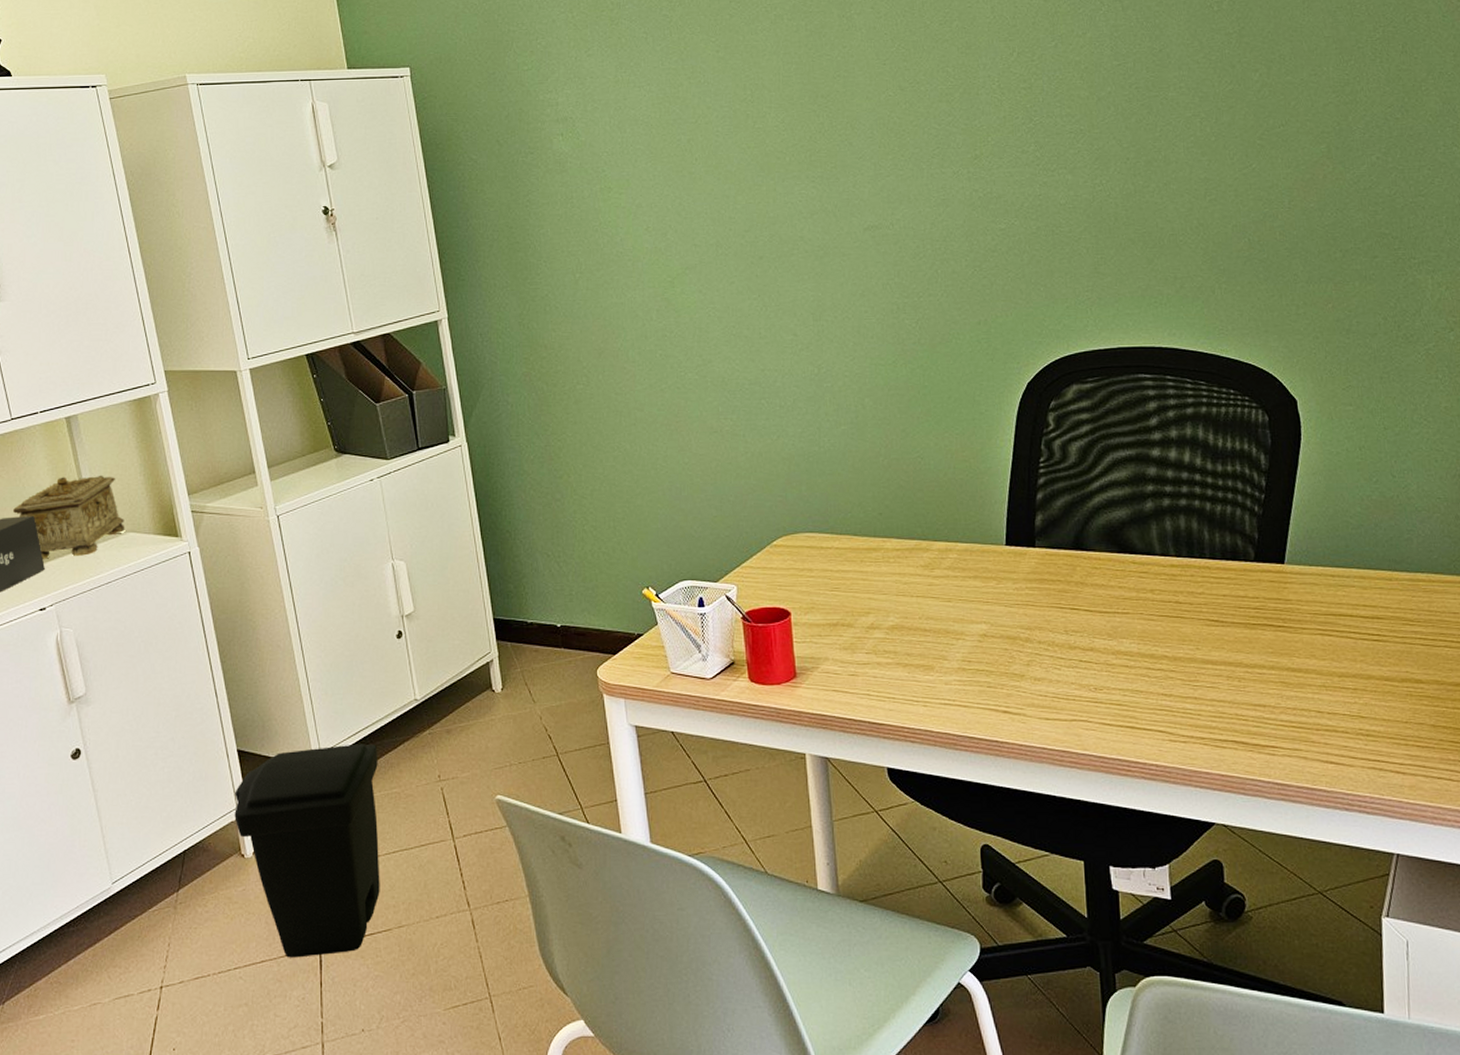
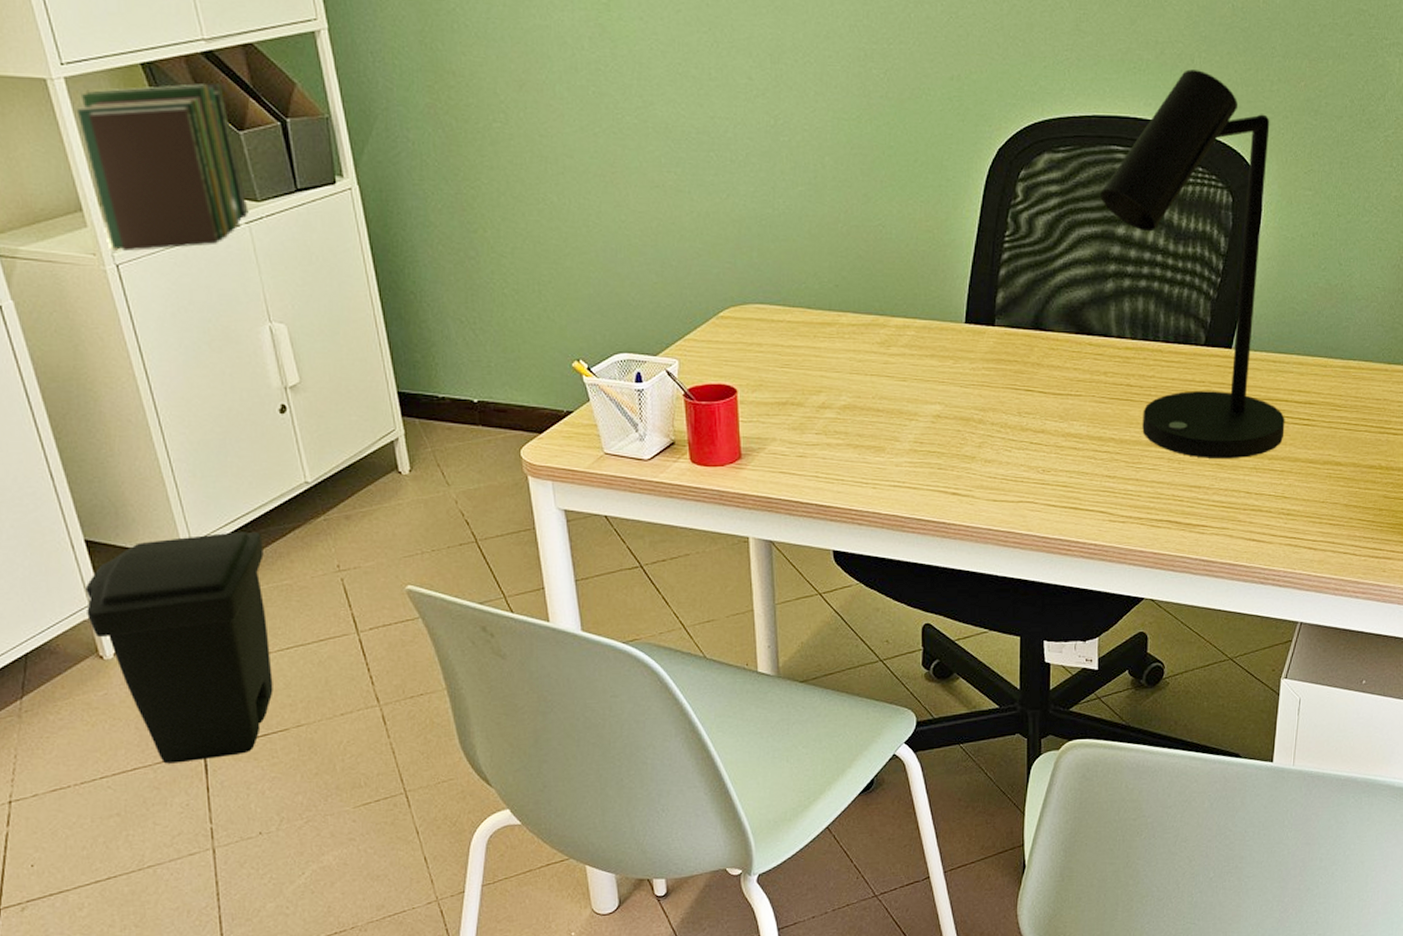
books: none [257,366,380,505] -> present [77,83,249,252]
desk lamp: none [1132,300,1353,677] -> present [1100,69,1285,459]

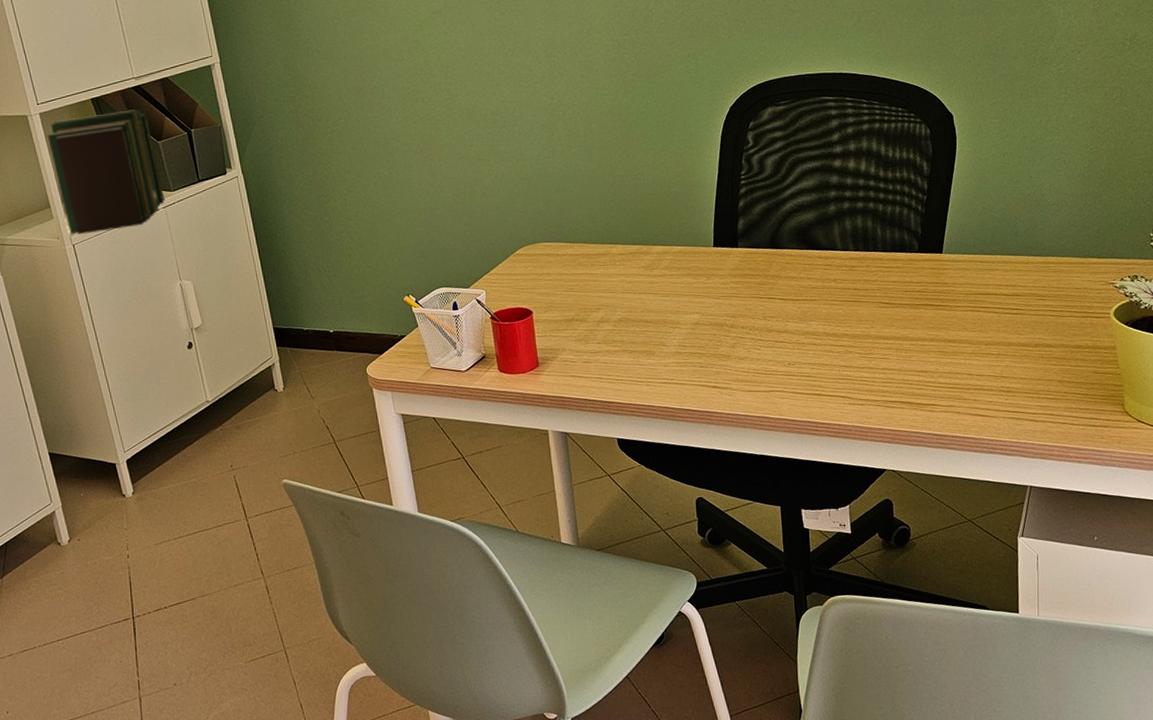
trash can: present [85,531,273,764] -> none [49,441,184,628]
desk lamp: present [1100,69,1285,459] -> none [817,31,997,347]

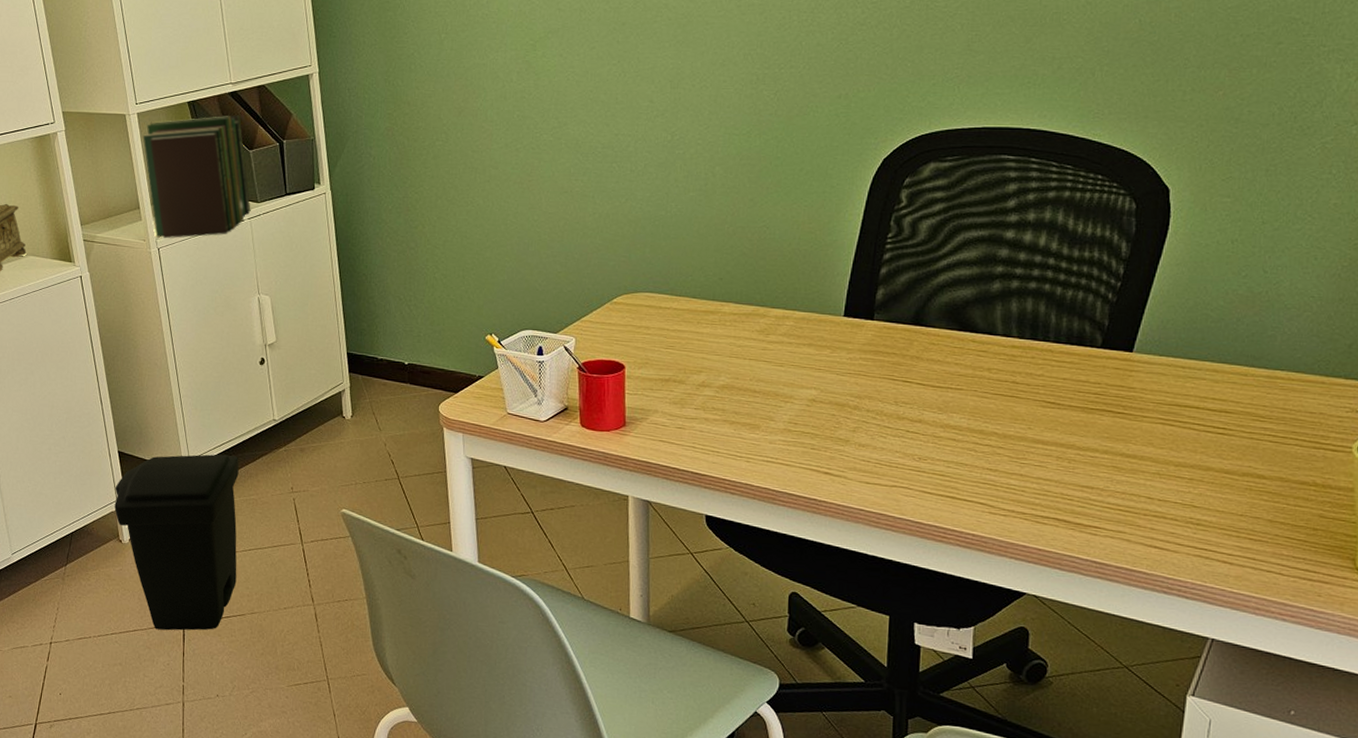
trash can: none [49,441,184,628] -> present [114,454,239,631]

